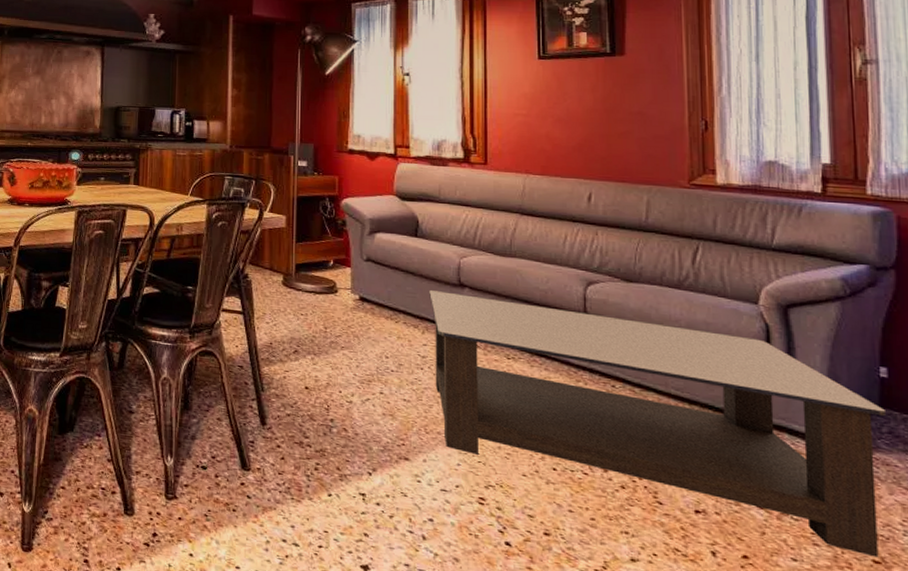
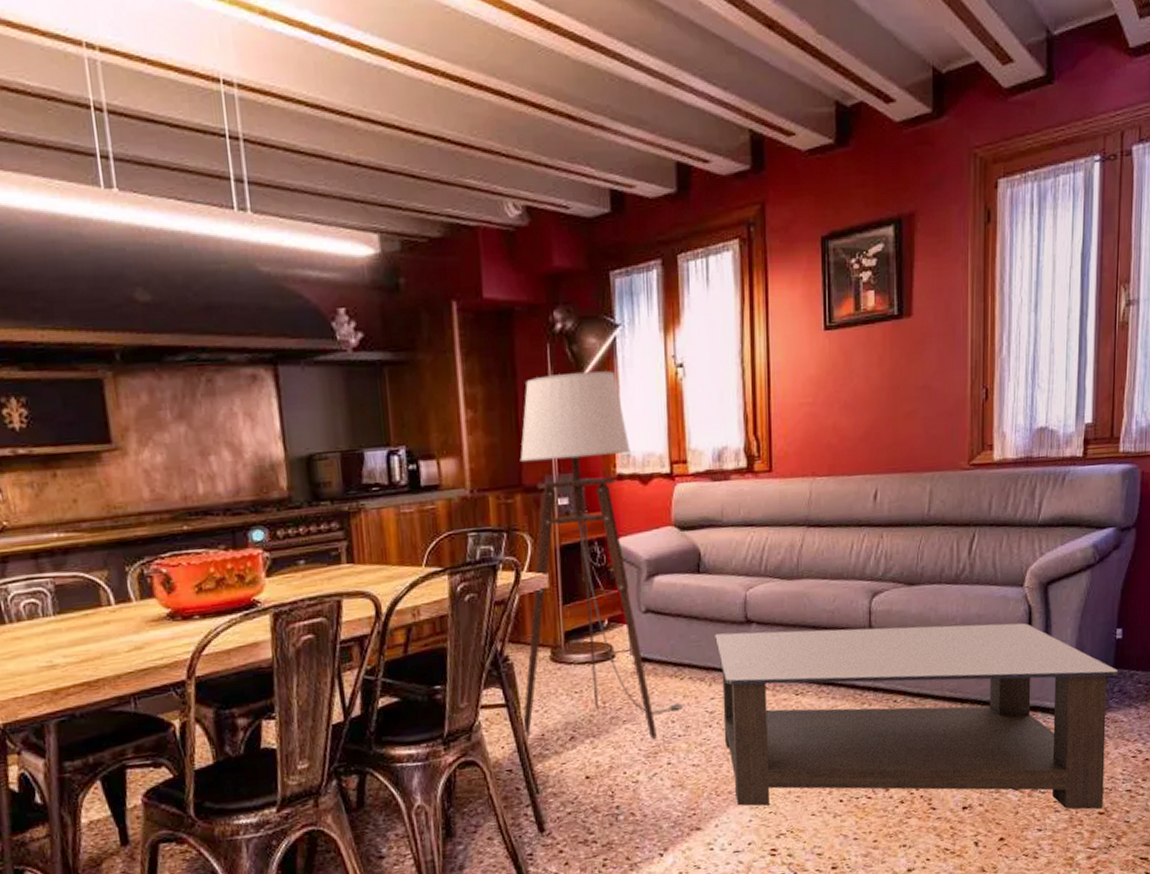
floor lamp: none [254,71,399,368] -> present [520,371,686,739]

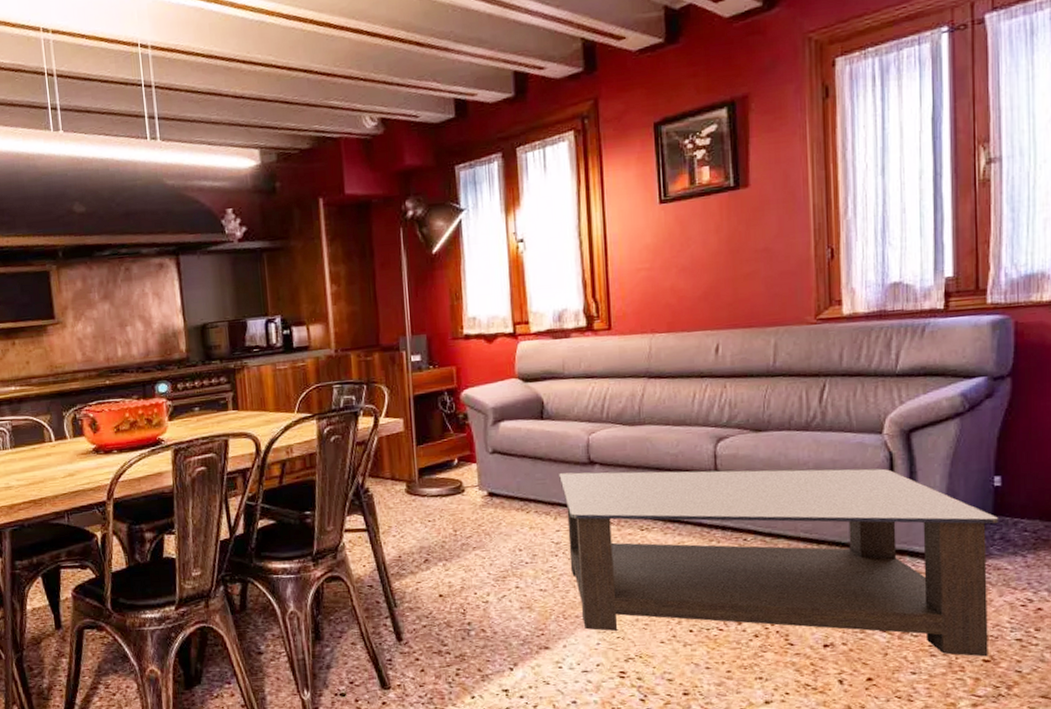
floor lamp: present [520,371,686,739] -> none [377,248,532,565]

